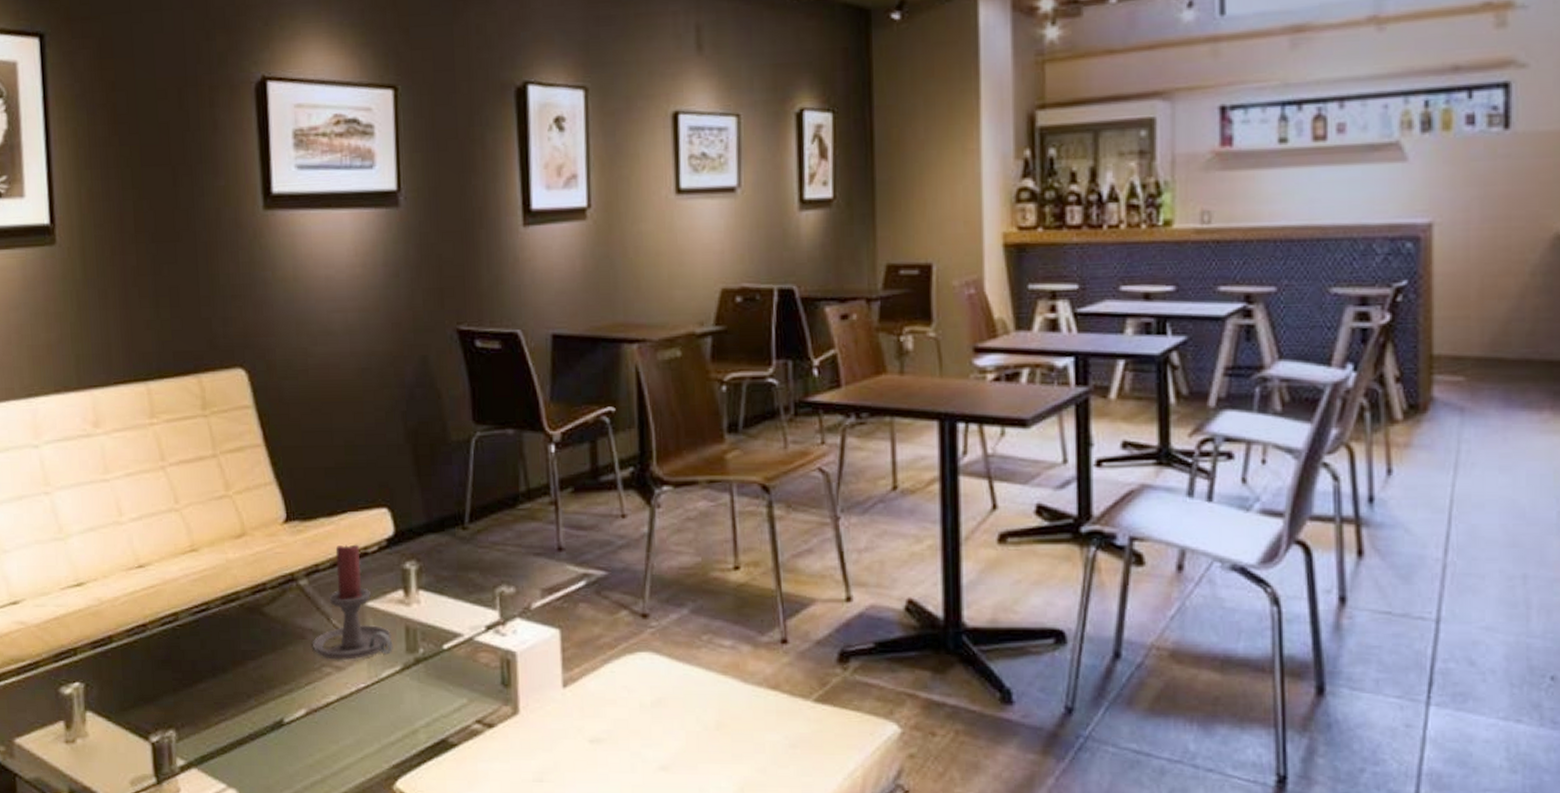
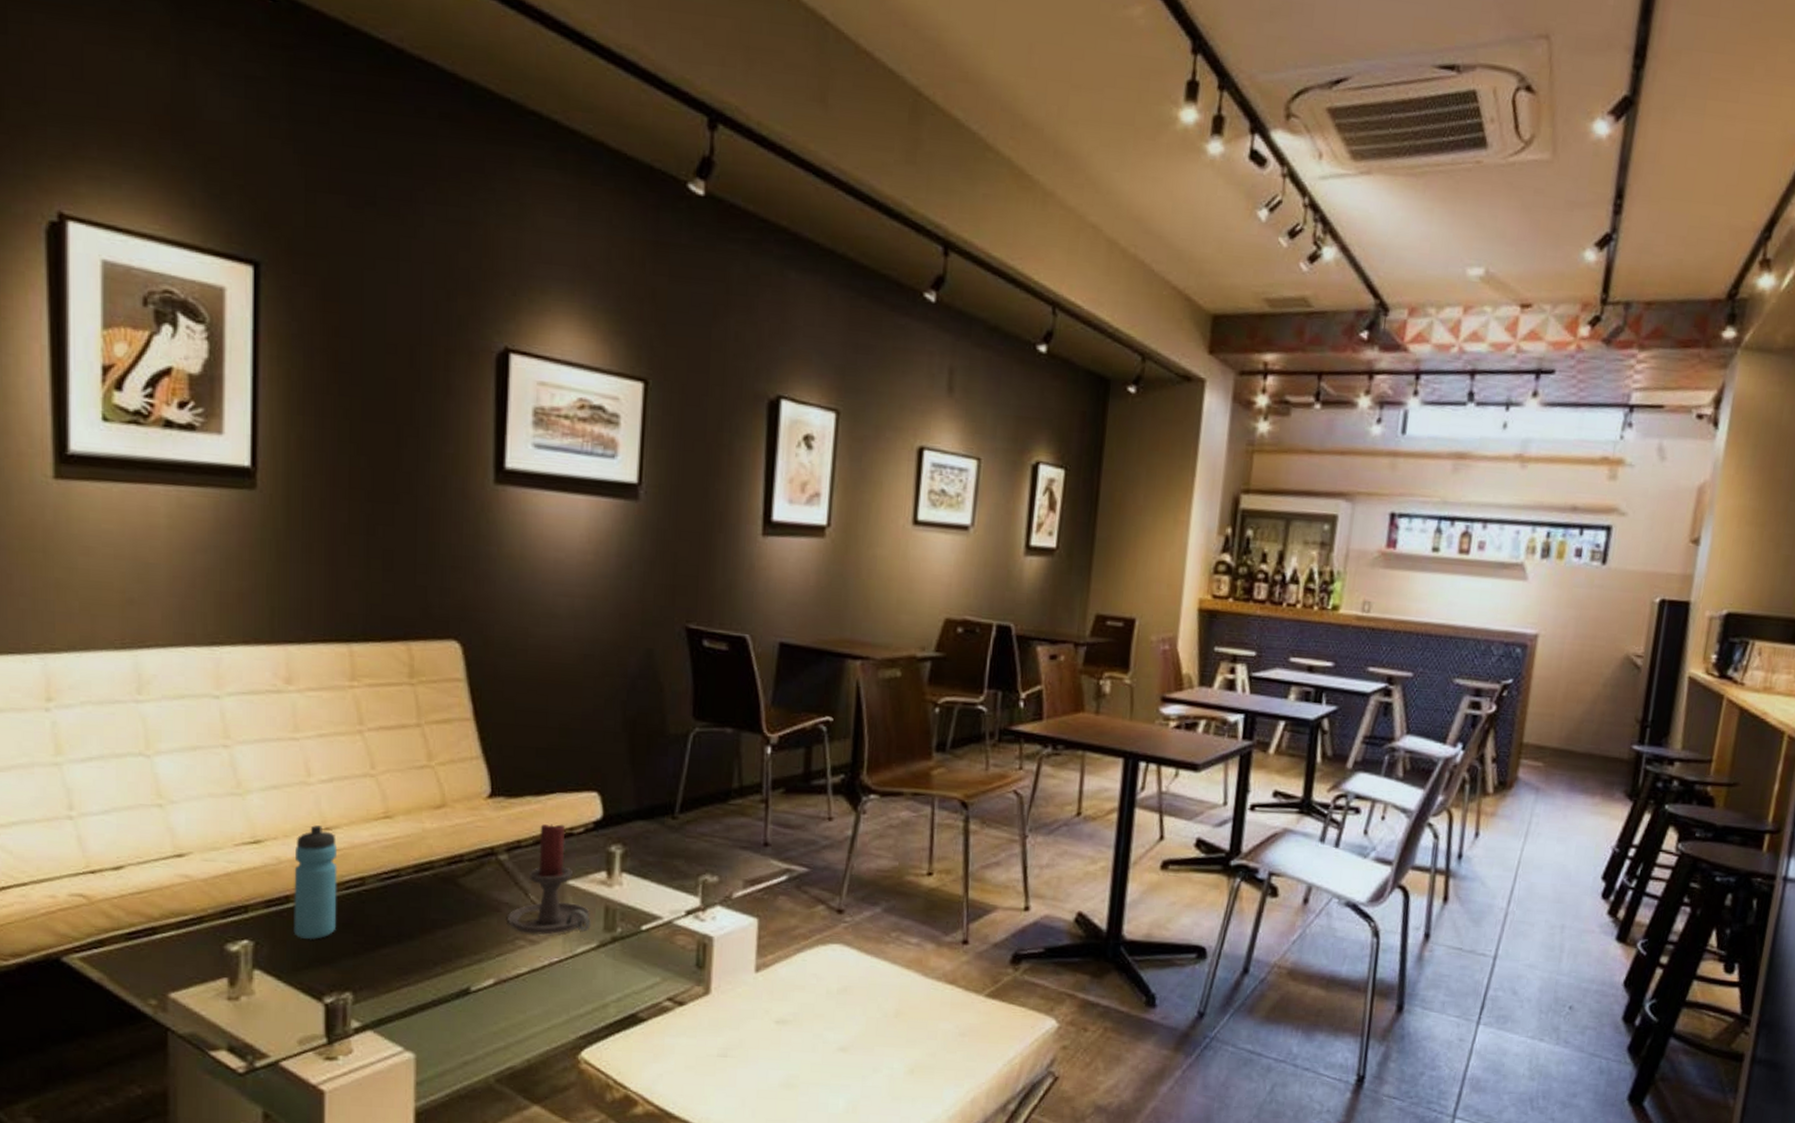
water bottle: none [114,564,156,679] -> present [293,825,338,940]

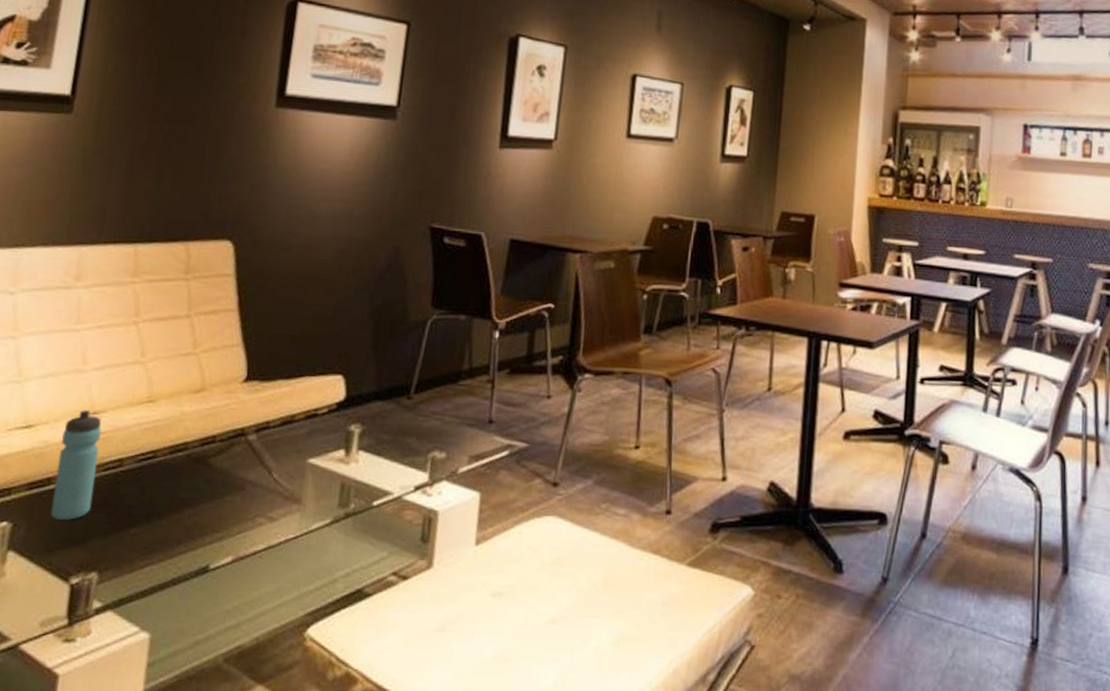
candle holder: present [508,823,591,935] -> none [250,405,327,513]

